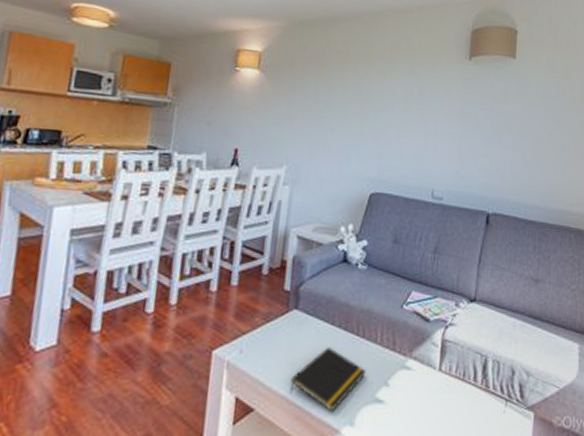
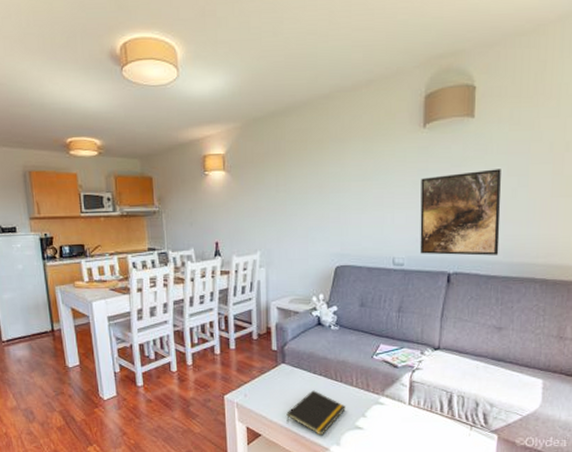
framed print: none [460,109,539,199] -> present [420,169,501,256]

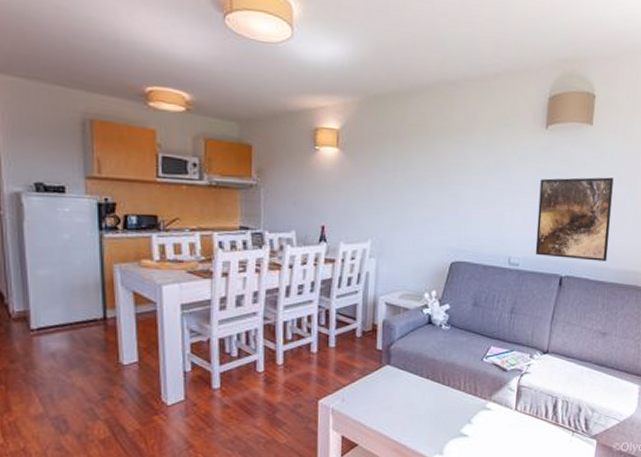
notepad: present [286,390,346,436] -> none [387,394,452,444]

